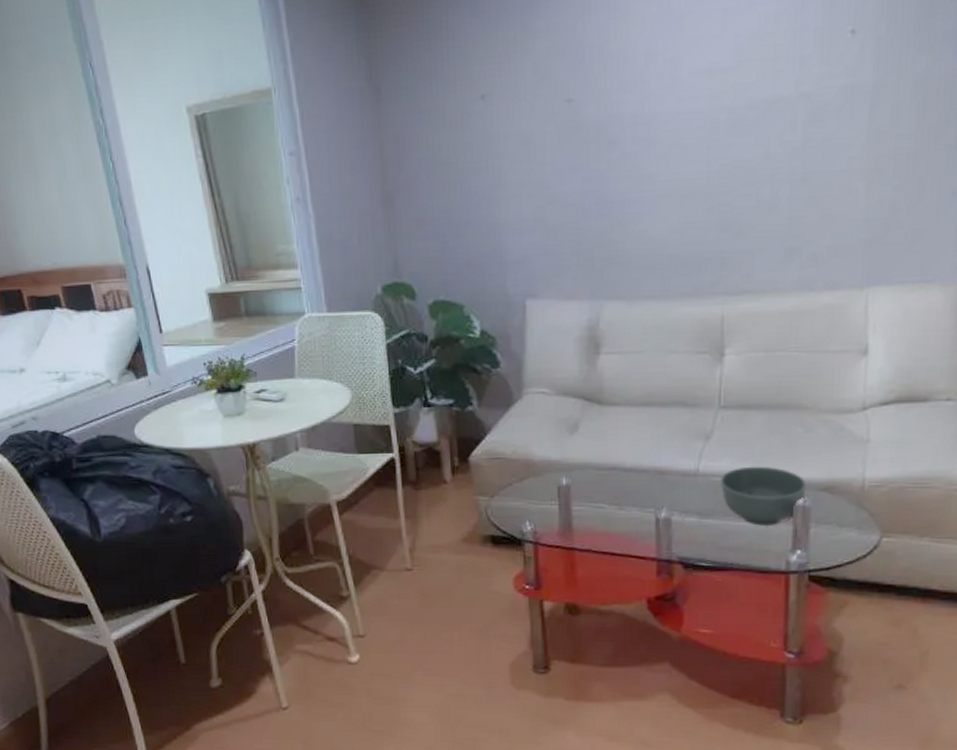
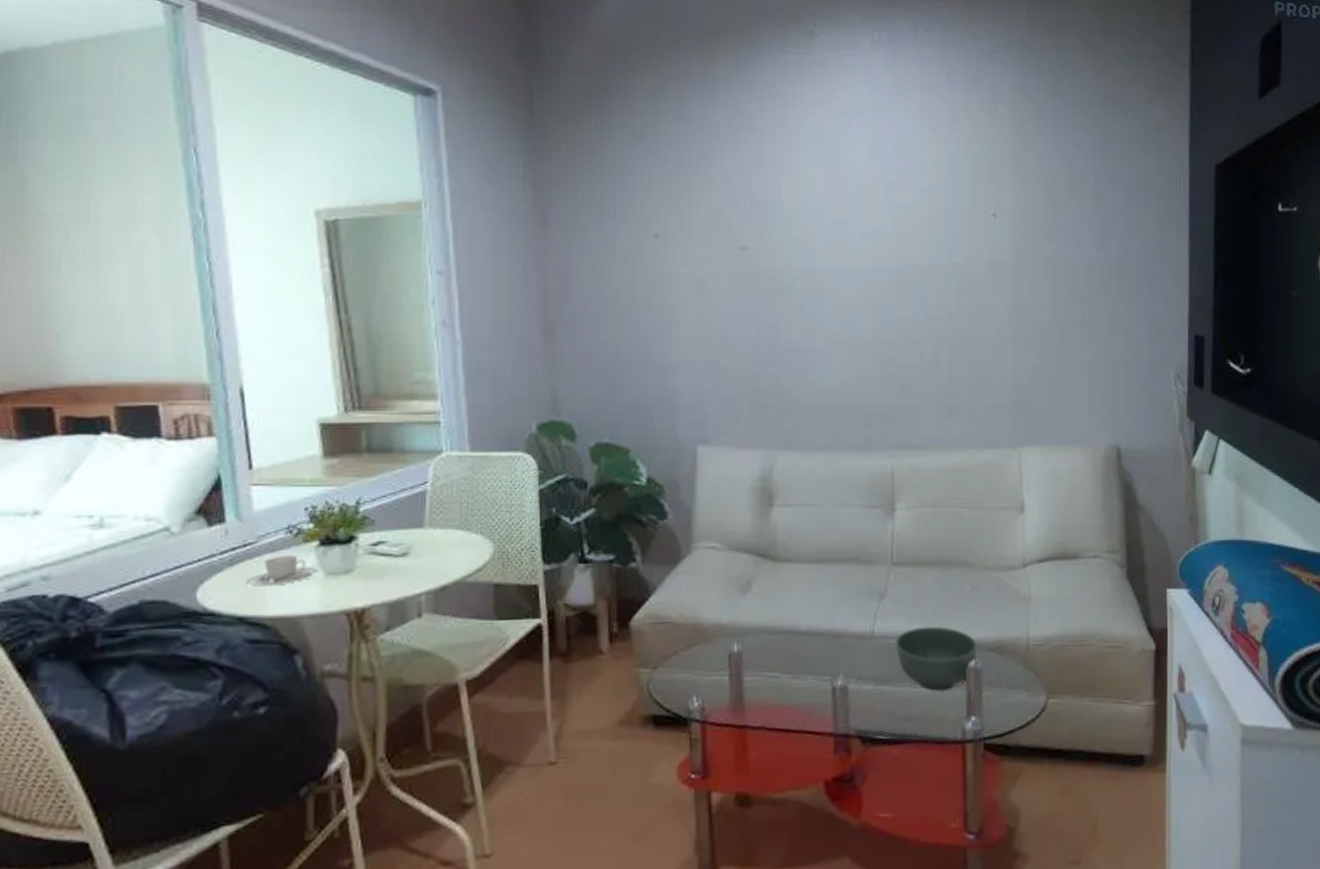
teacup: none [167,401,218,426] -> present [246,555,318,587]

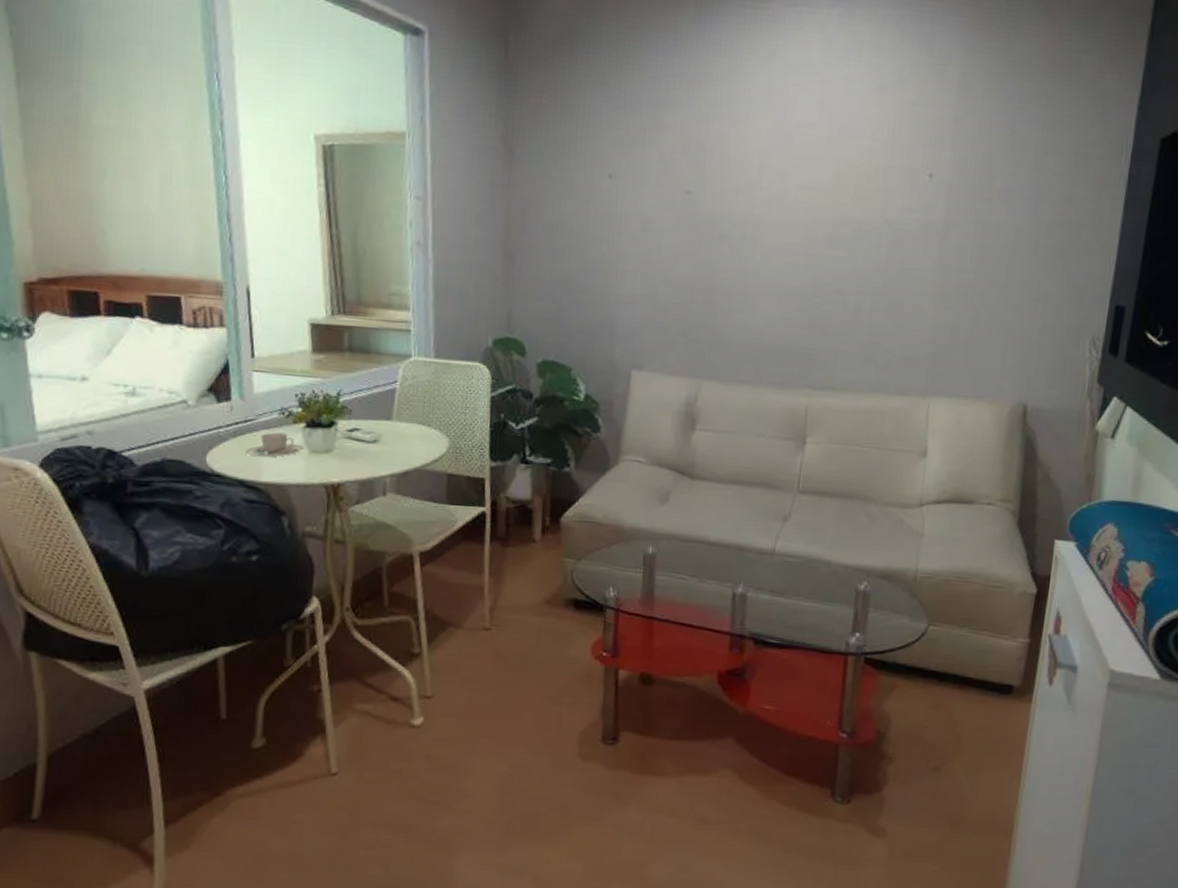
bowl: present [895,626,977,692] -> none [793,549,868,609]

